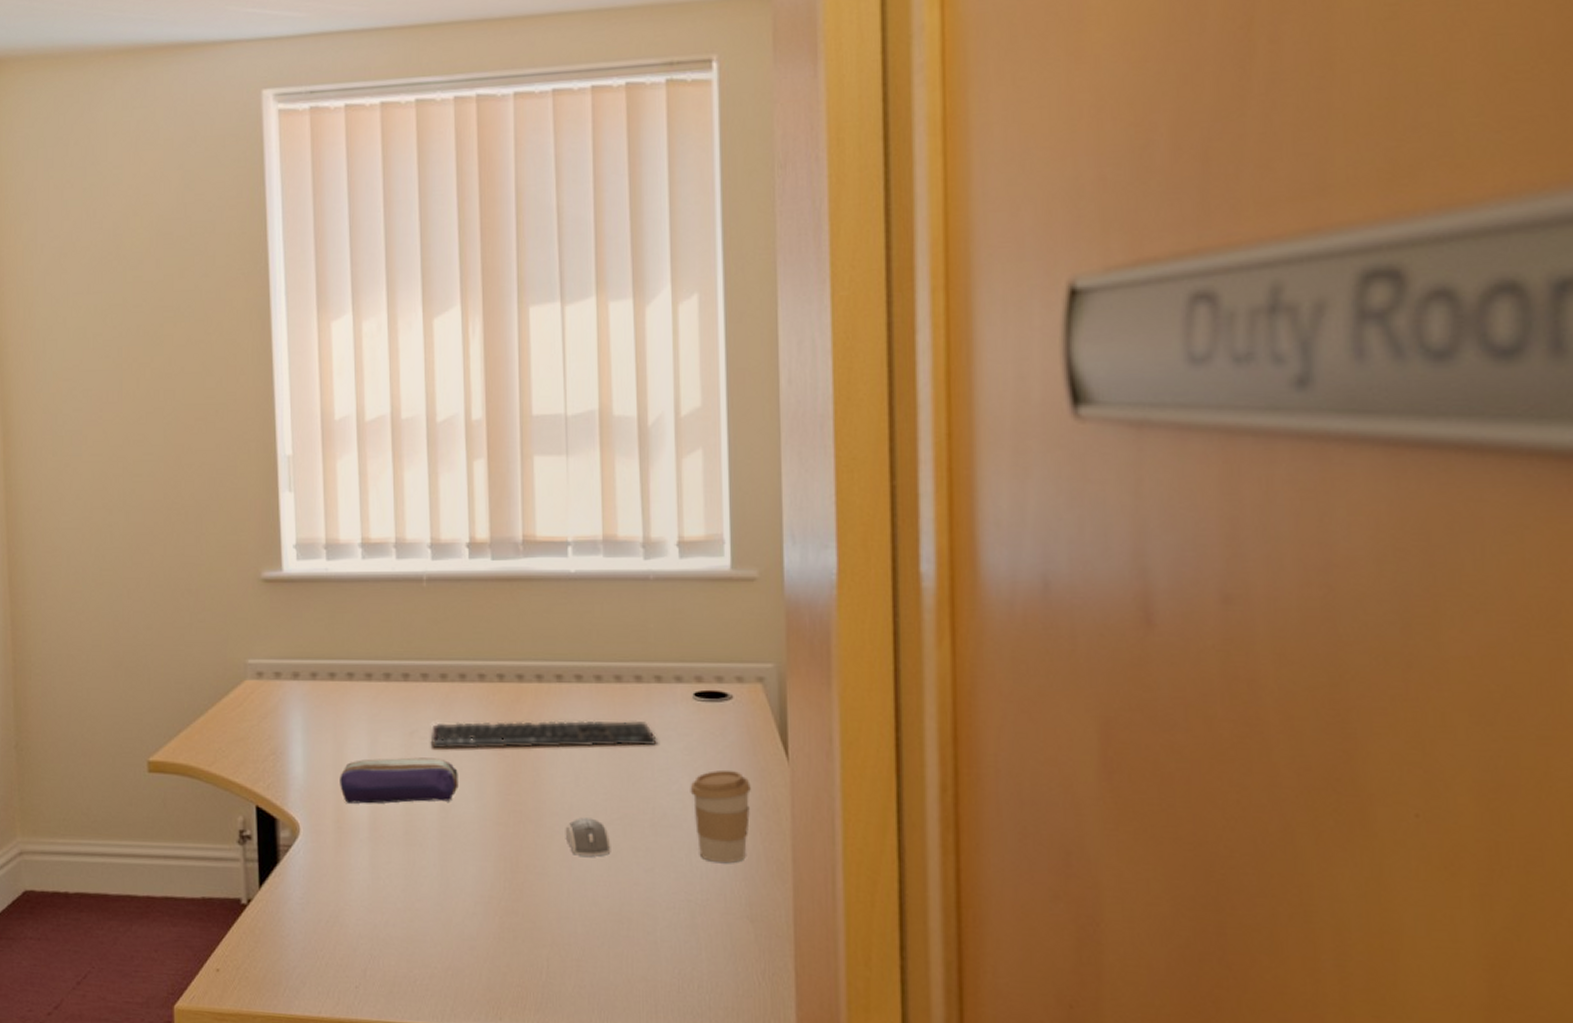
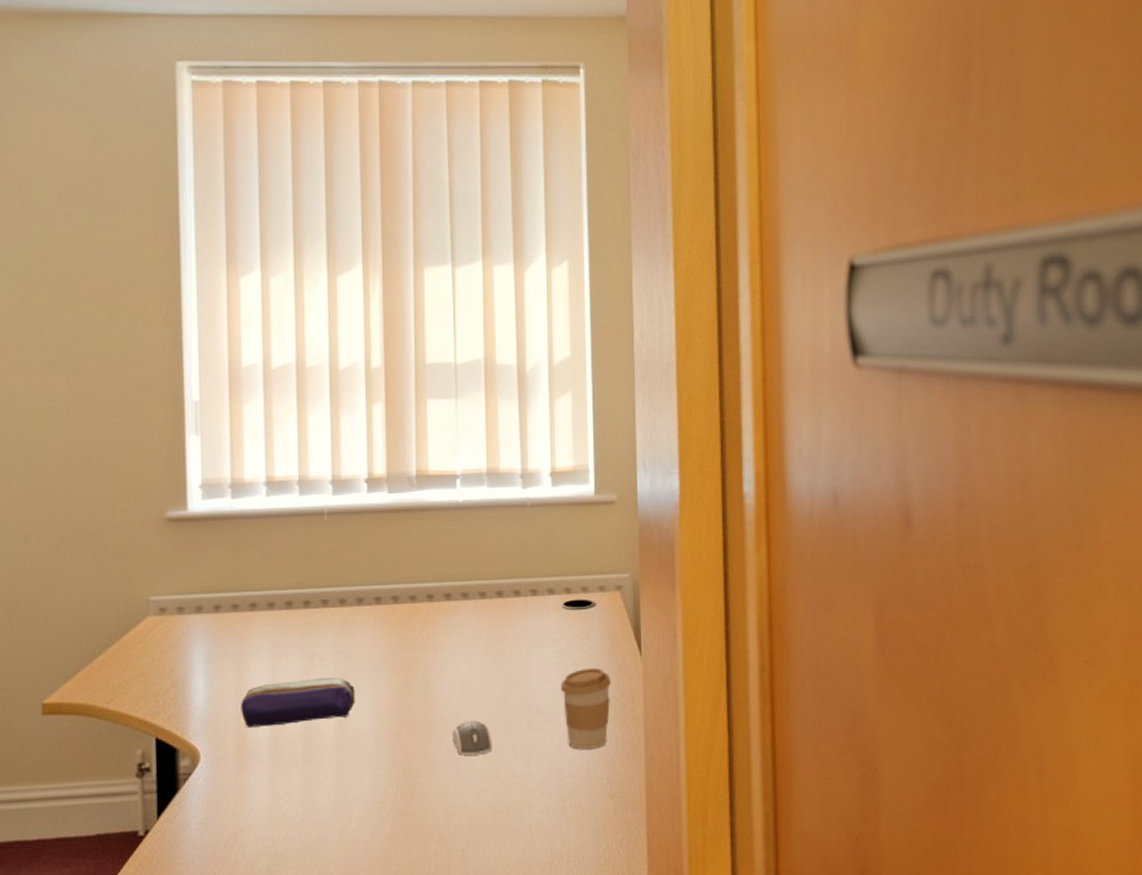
computer keyboard: present [432,720,657,750] -> none [330,630,533,669]

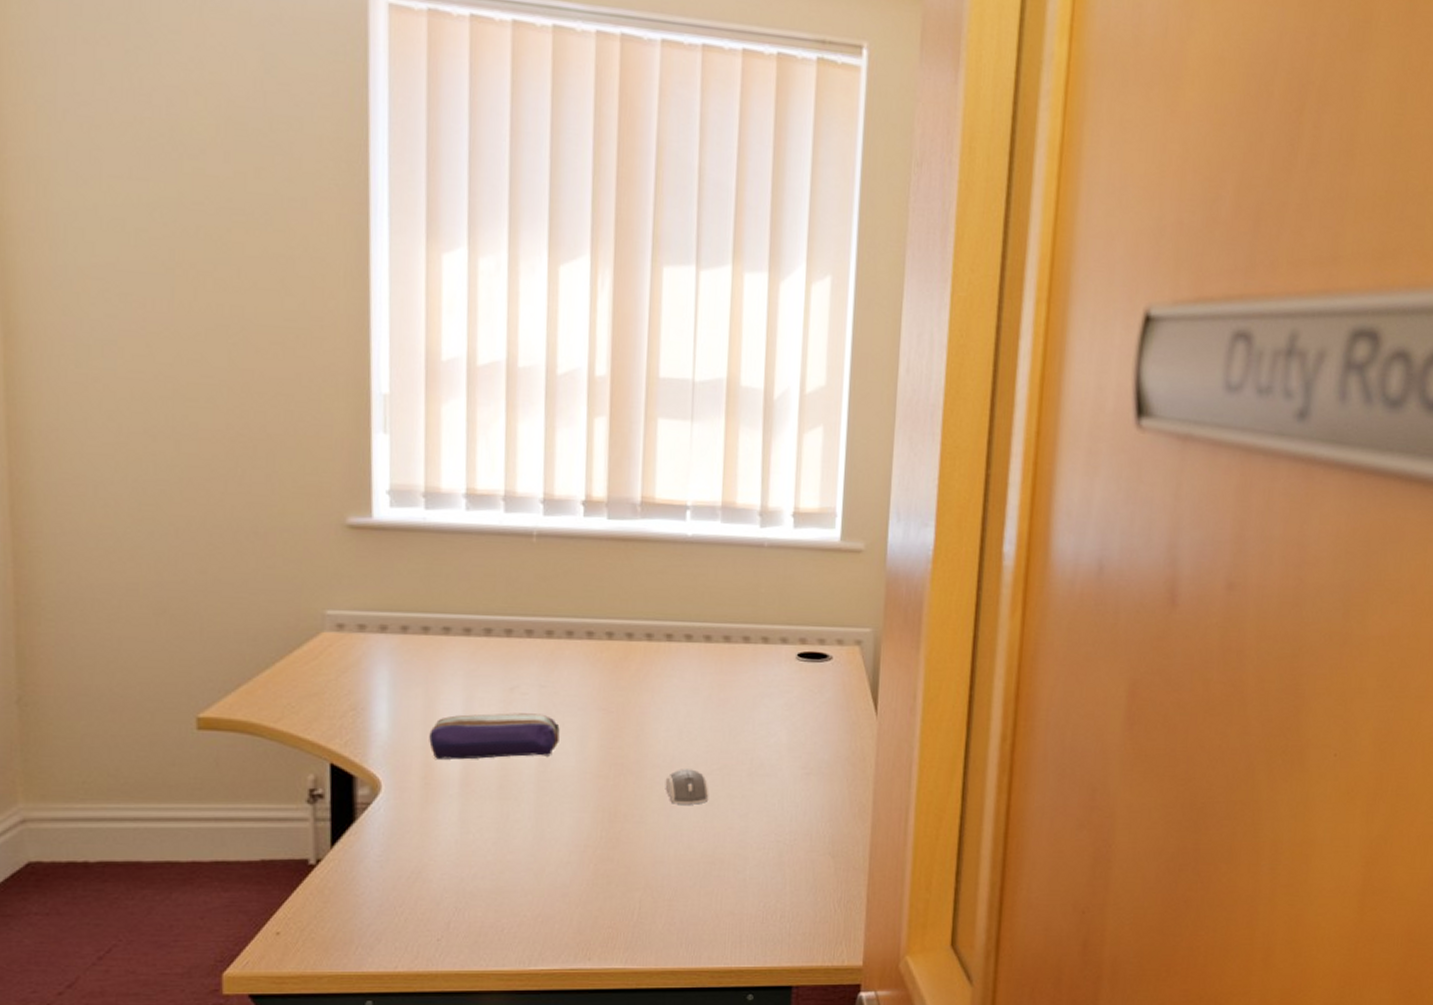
coffee cup: present [560,667,611,750] -> none [787,723,842,807]

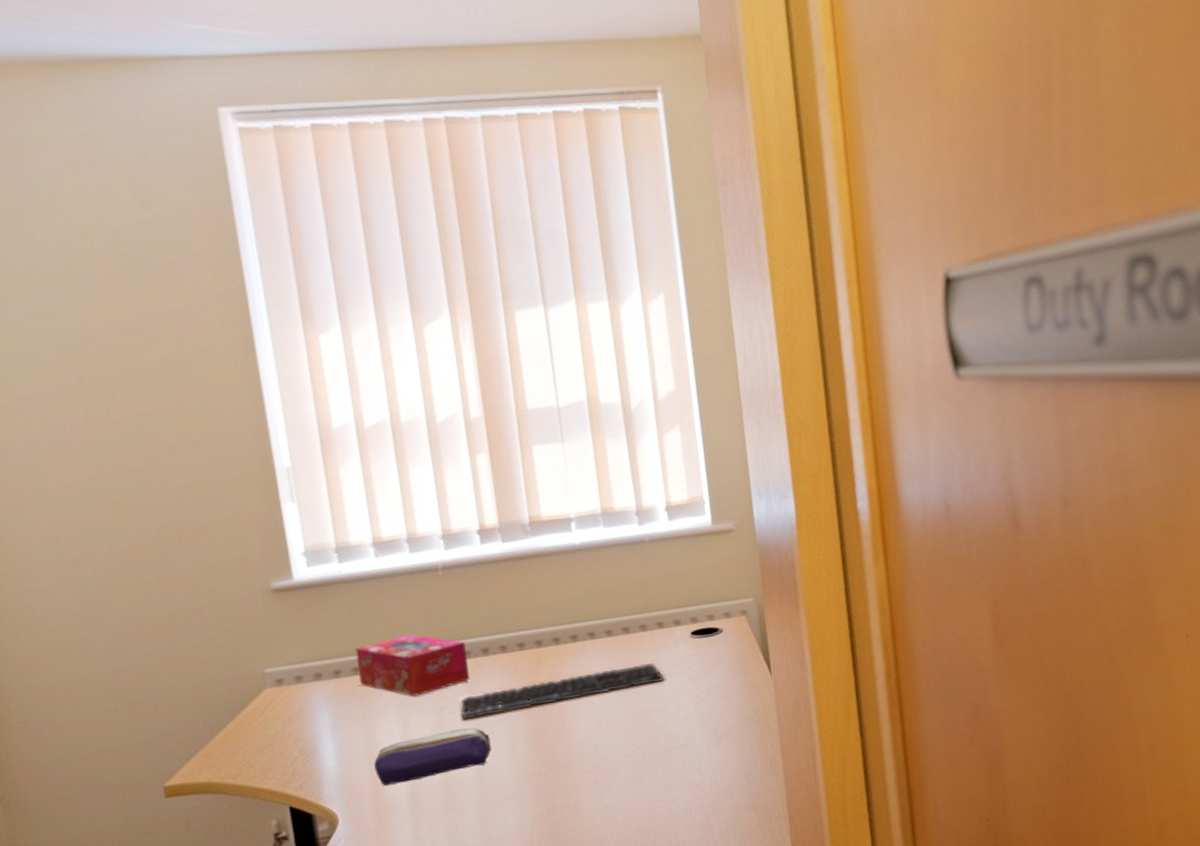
tissue box: none [427,600,549,669] -> present [355,634,471,697]
computer keyboard: none [533,677,760,705] -> present [461,663,665,719]
computer mouse: present [665,769,709,805] -> none [592,753,634,788]

